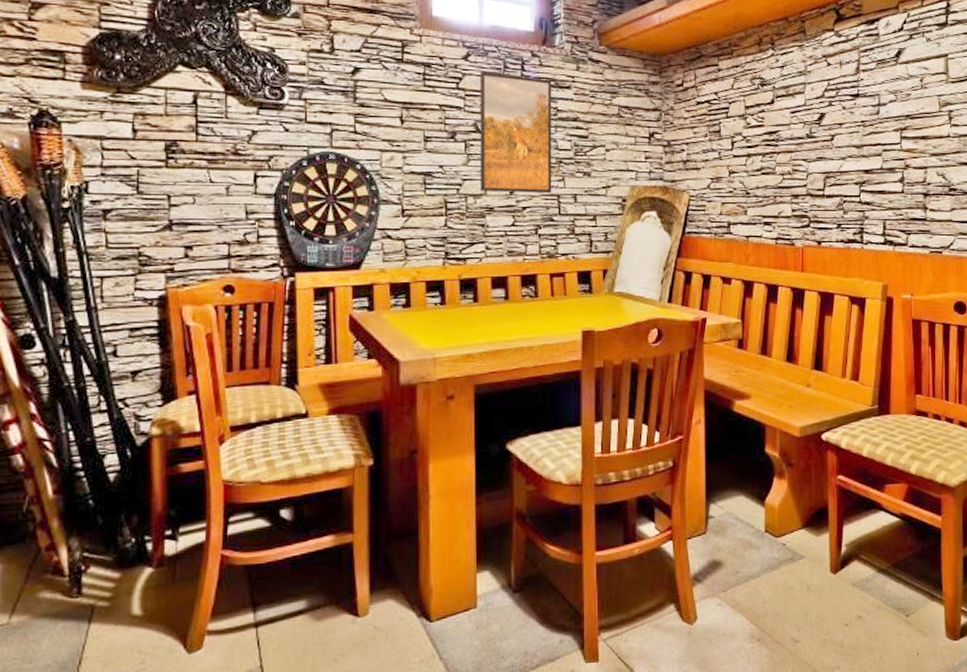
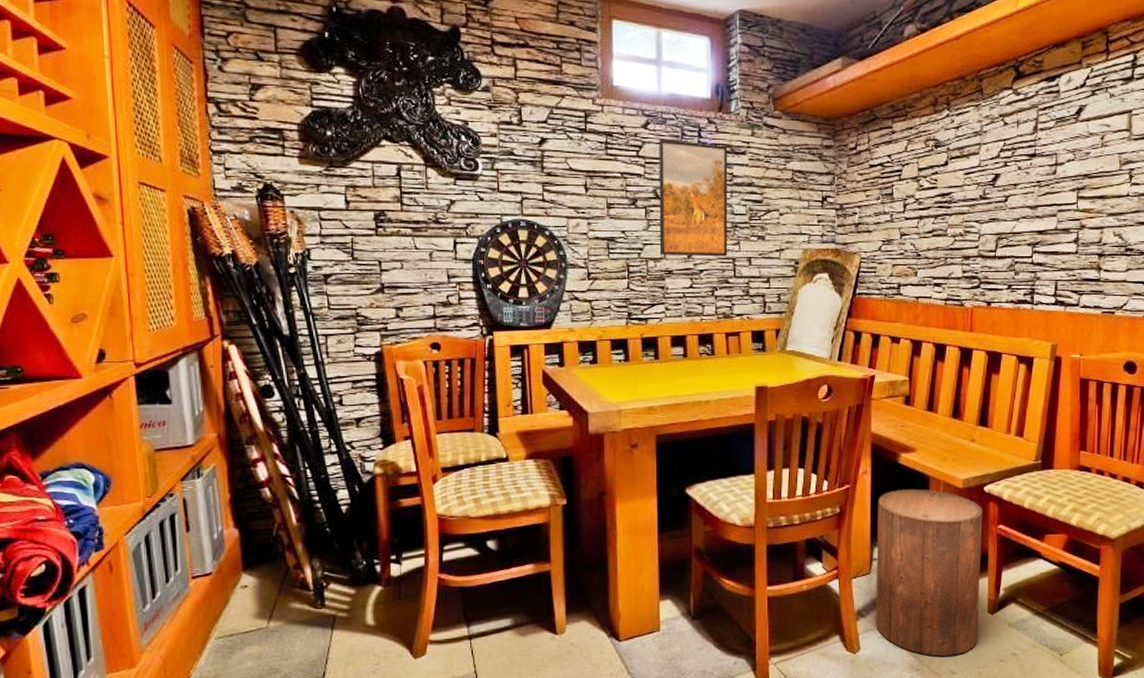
stool: none [712,438,821,623] -> present [875,488,982,656]

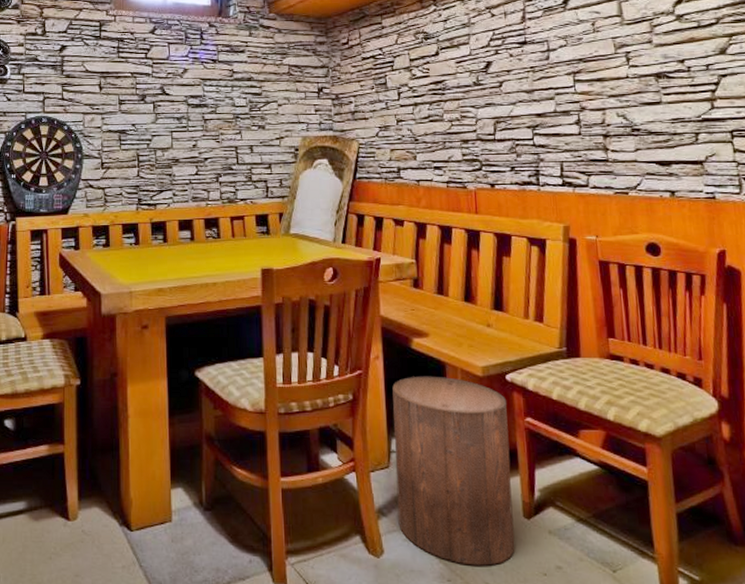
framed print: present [659,139,728,257] -> none [165,42,230,146]

